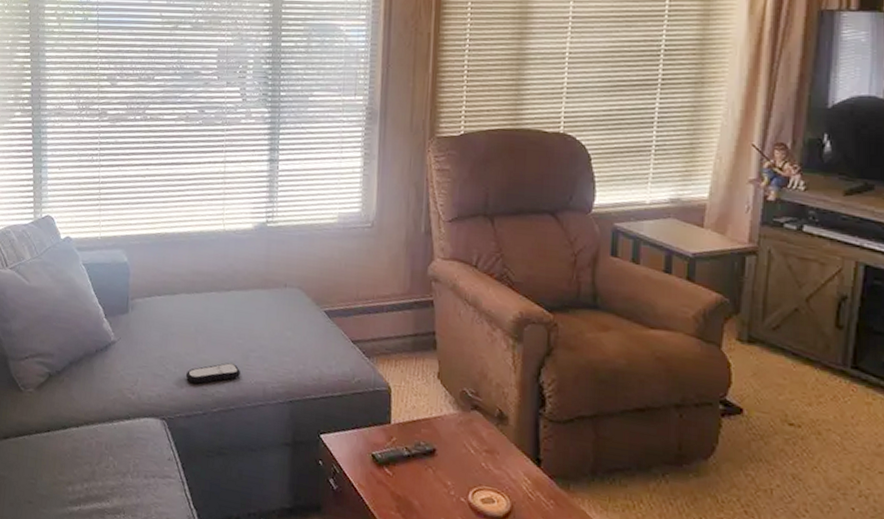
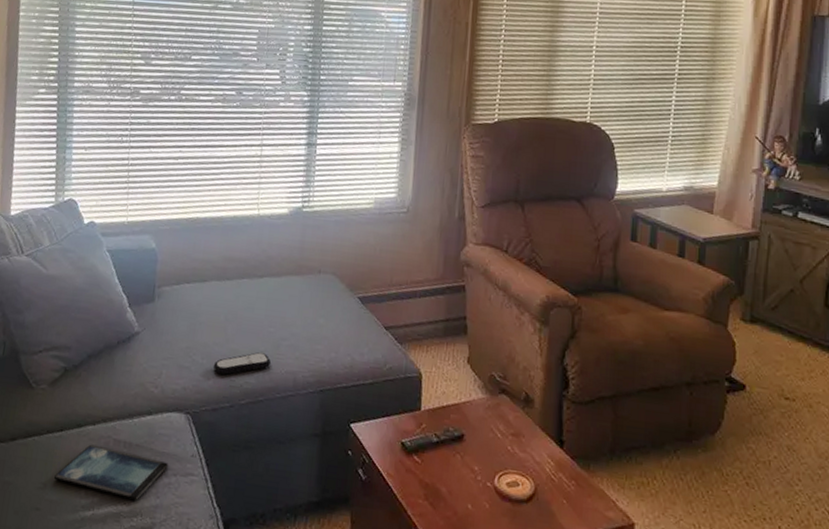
tablet: none [44,445,147,499] -> present [54,444,168,500]

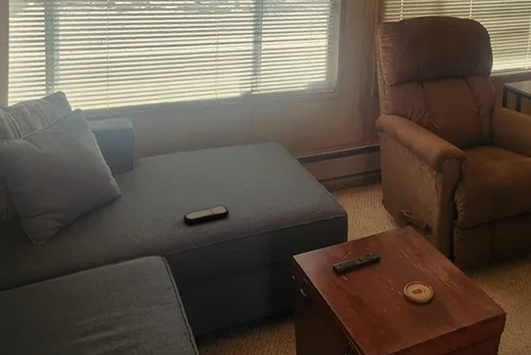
tablet: present [54,444,168,500] -> none [55,285,149,326]

